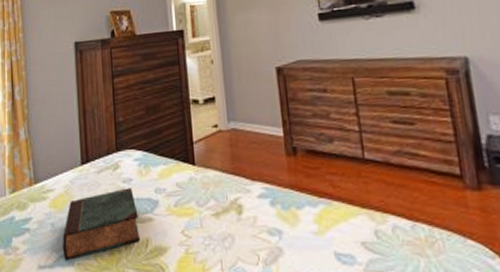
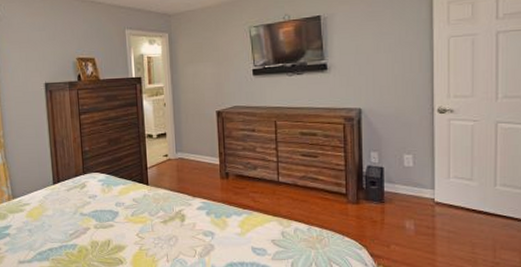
book: present [62,188,140,261] -> none [38,202,103,257]

